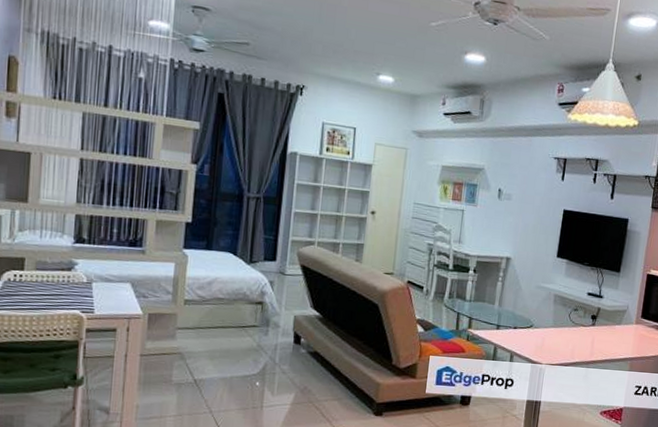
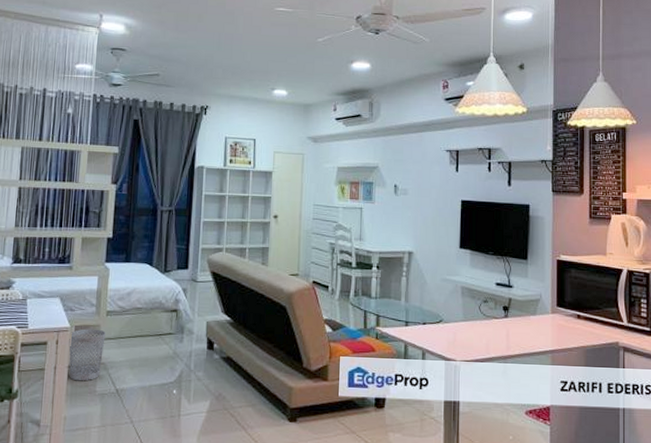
wastebasket: none [141,317,183,371] -> present [69,329,106,381]

